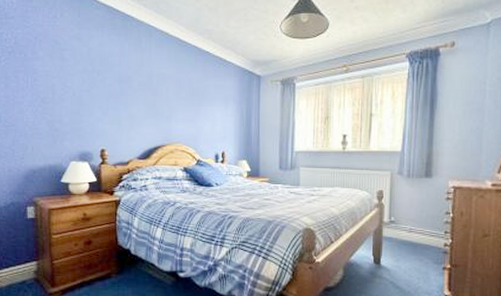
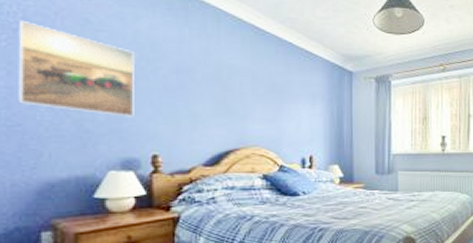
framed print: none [12,44,88,119] -> present [18,20,134,117]

